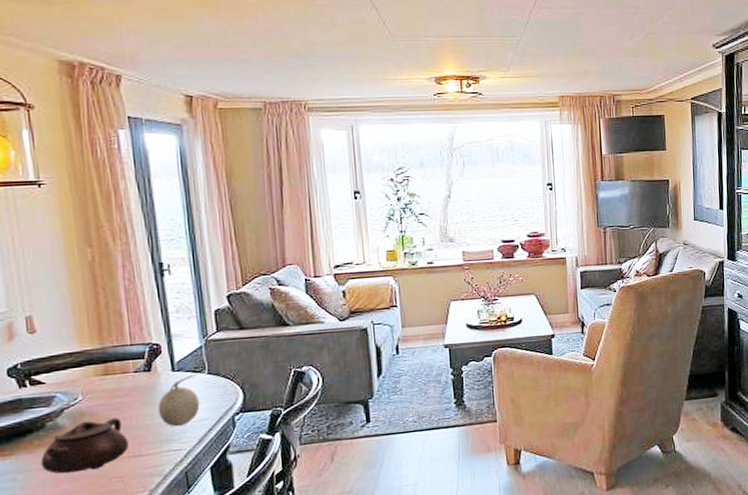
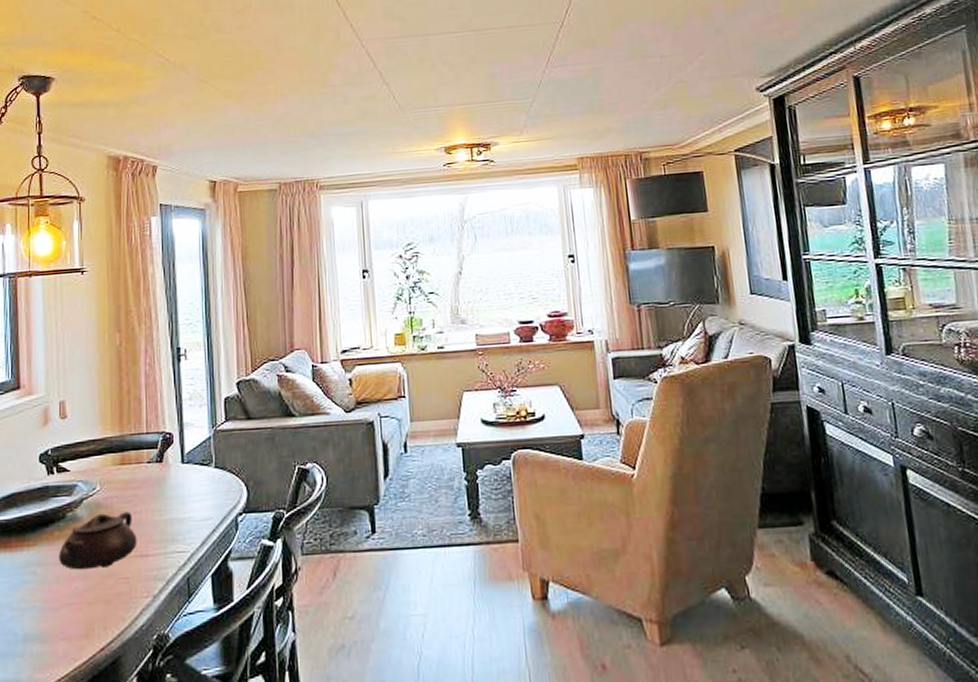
fruit: present [157,373,200,427] -> none [166,466,206,525]

